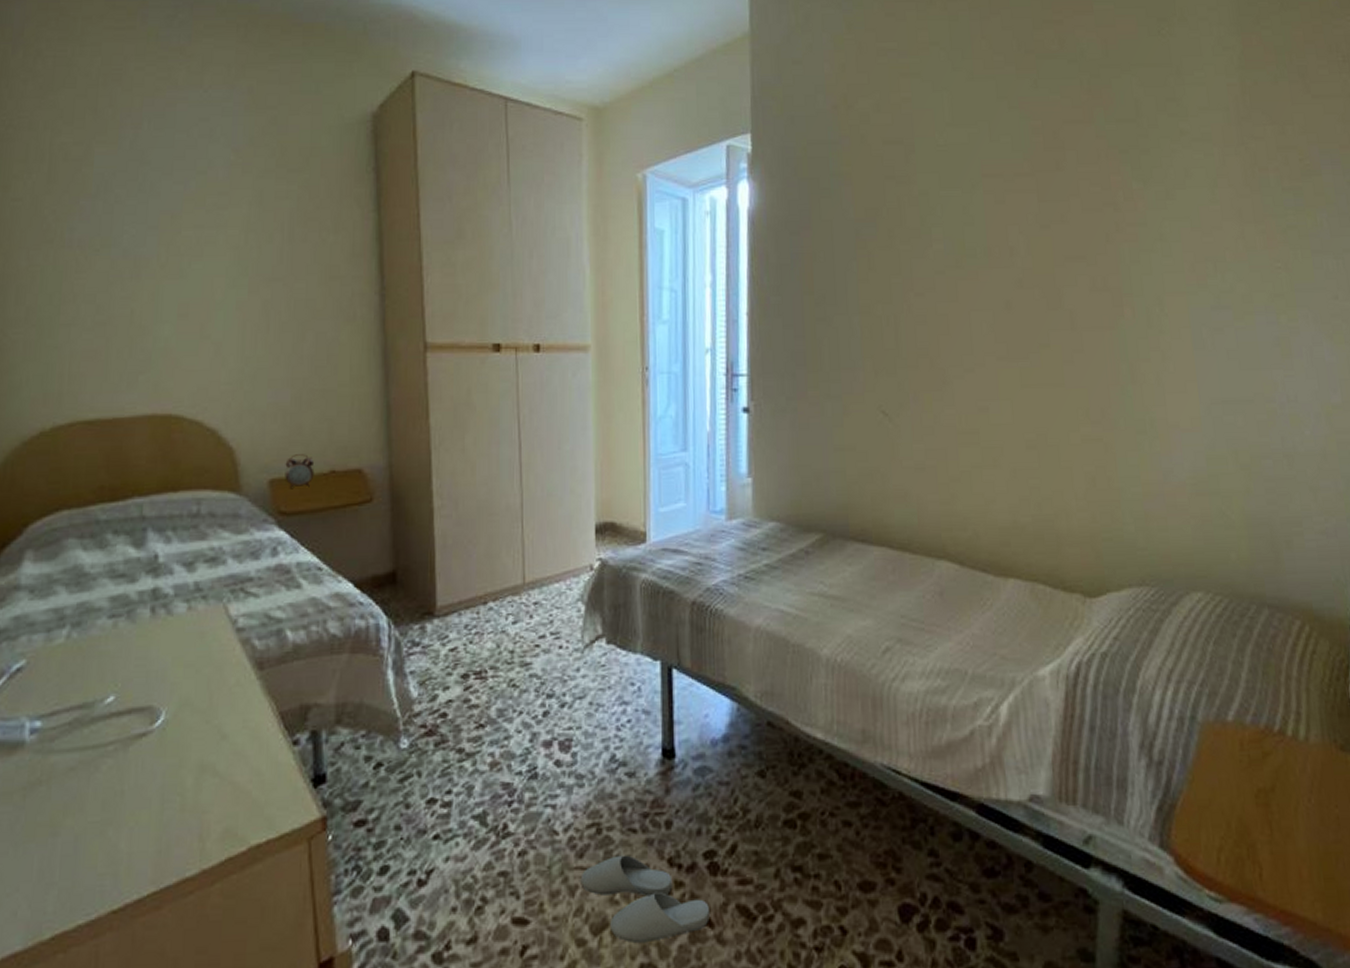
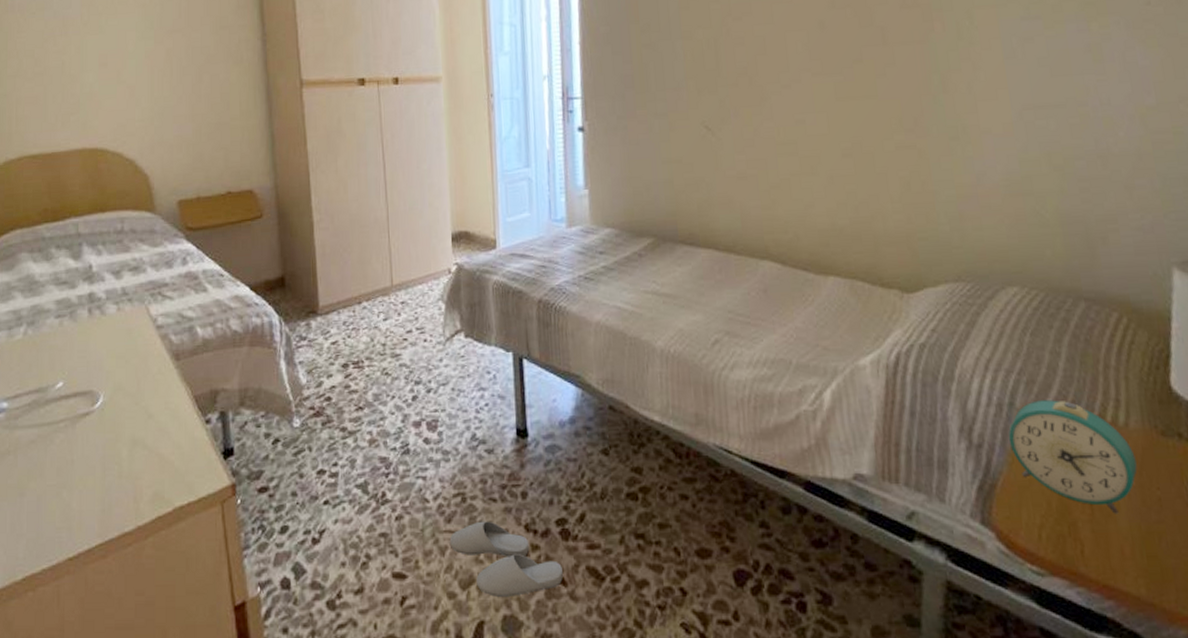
alarm clock: present [285,454,315,488] -> none [190,178,214,207]
alarm clock: none [1190,713,1316,834] -> present [1009,400,1137,514]

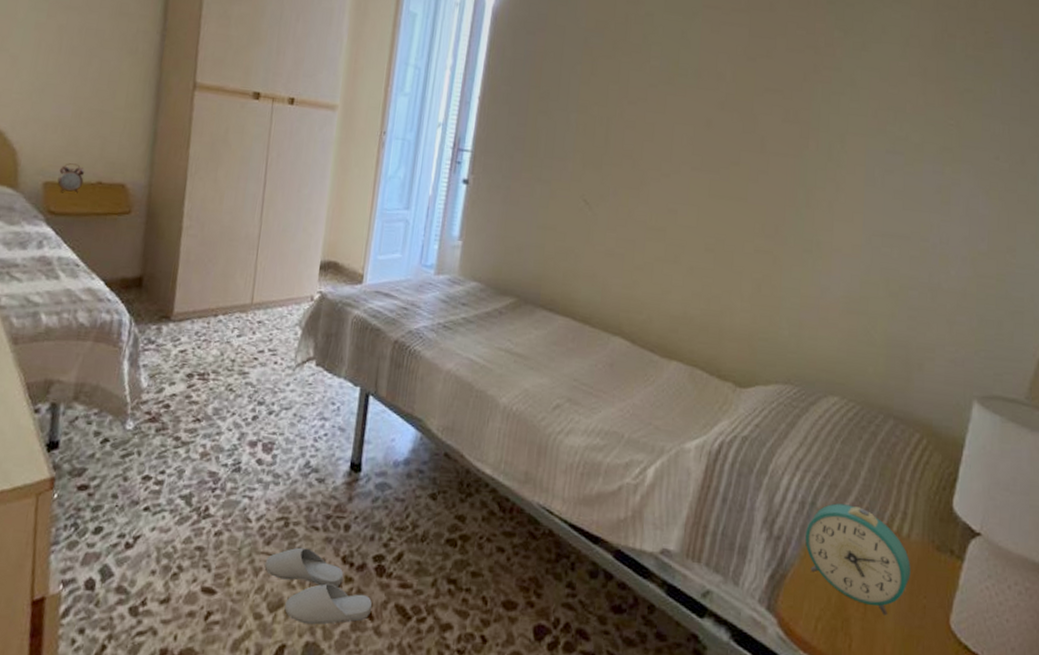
alarm clock: none [190,178,214,207] -> present [57,163,84,192]

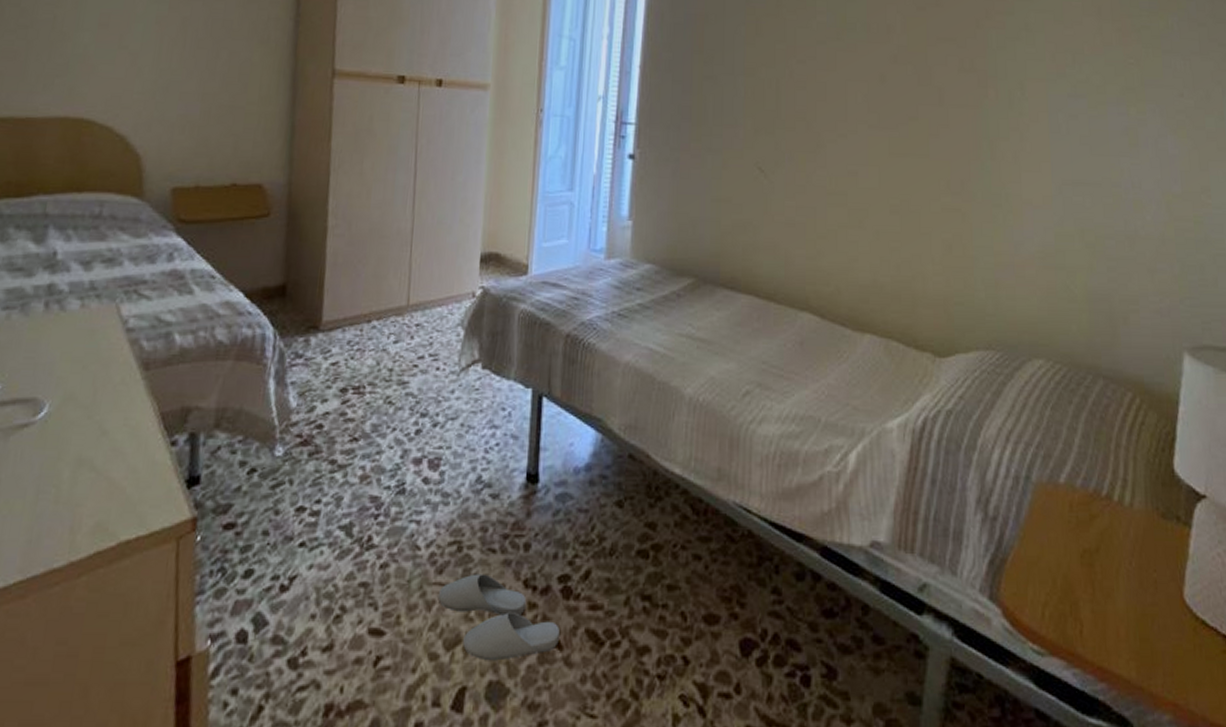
alarm clock: present [57,163,84,192] -> none [187,165,216,198]
alarm clock: present [805,503,911,616] -> none [1023,475,1138,595]

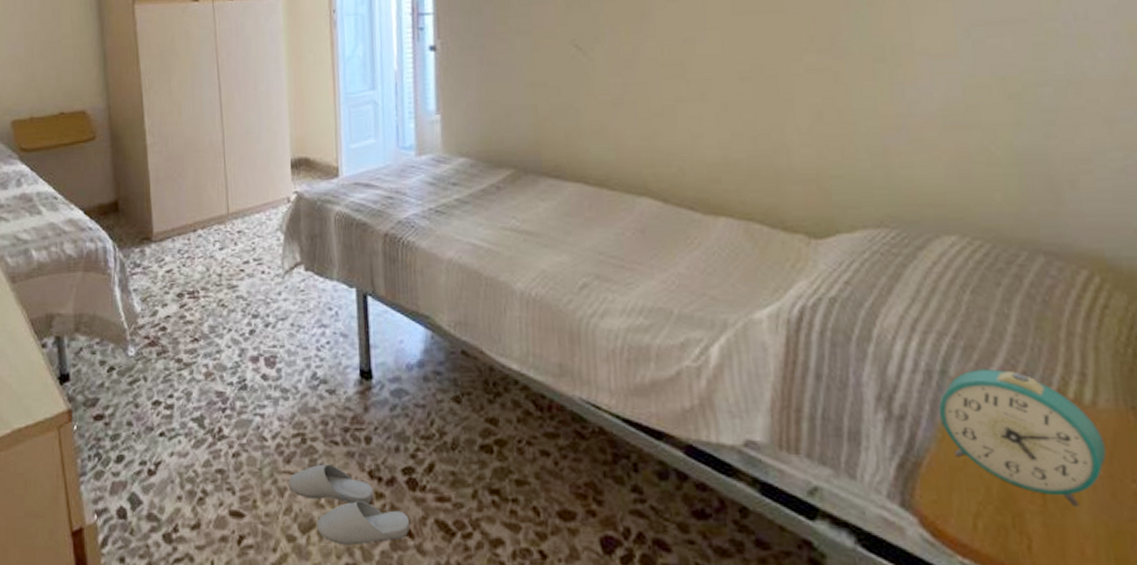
alarm clock: none [1023,475,1138,595] -> present [939,369,1107,507]

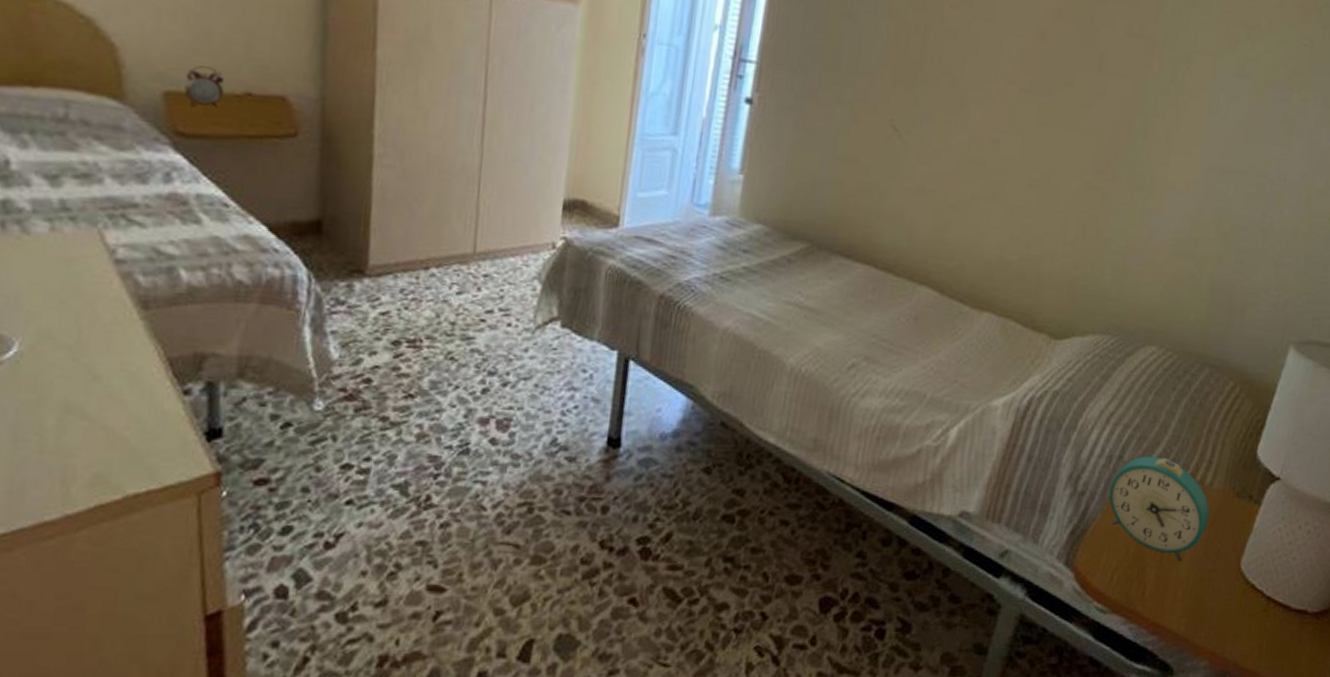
alarm clock: none [23,98,47,128] -> present [184,65,224,107]
slippers: present [288,464,410,545] -> none [505,534,637,615]

